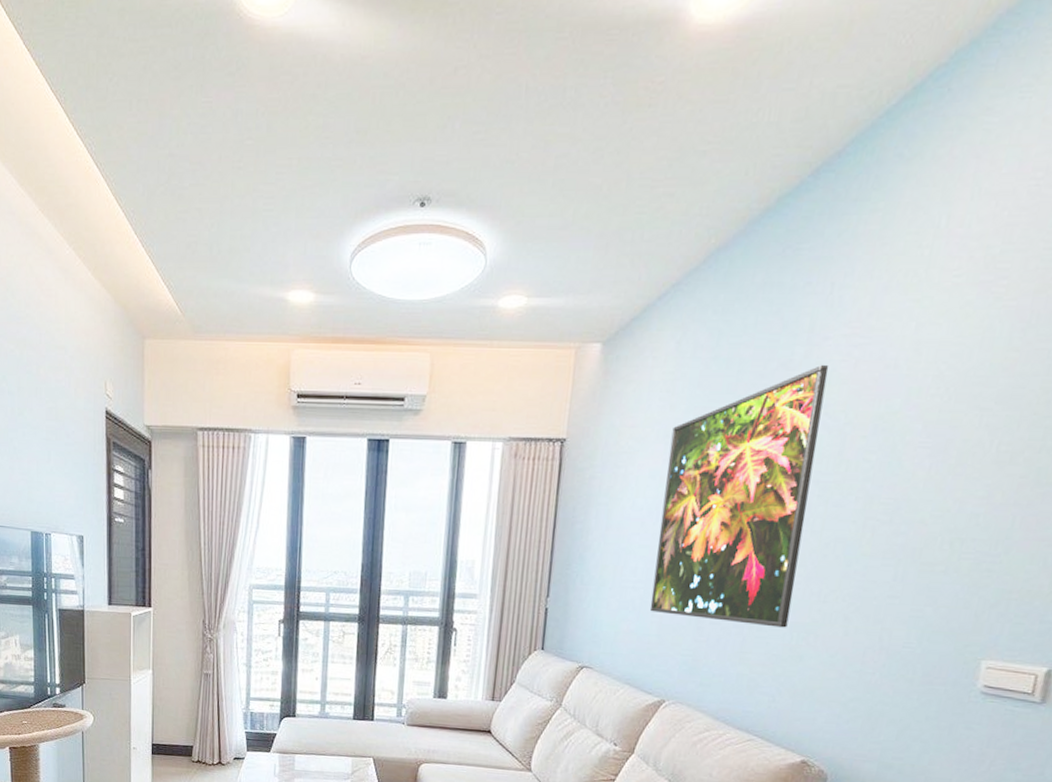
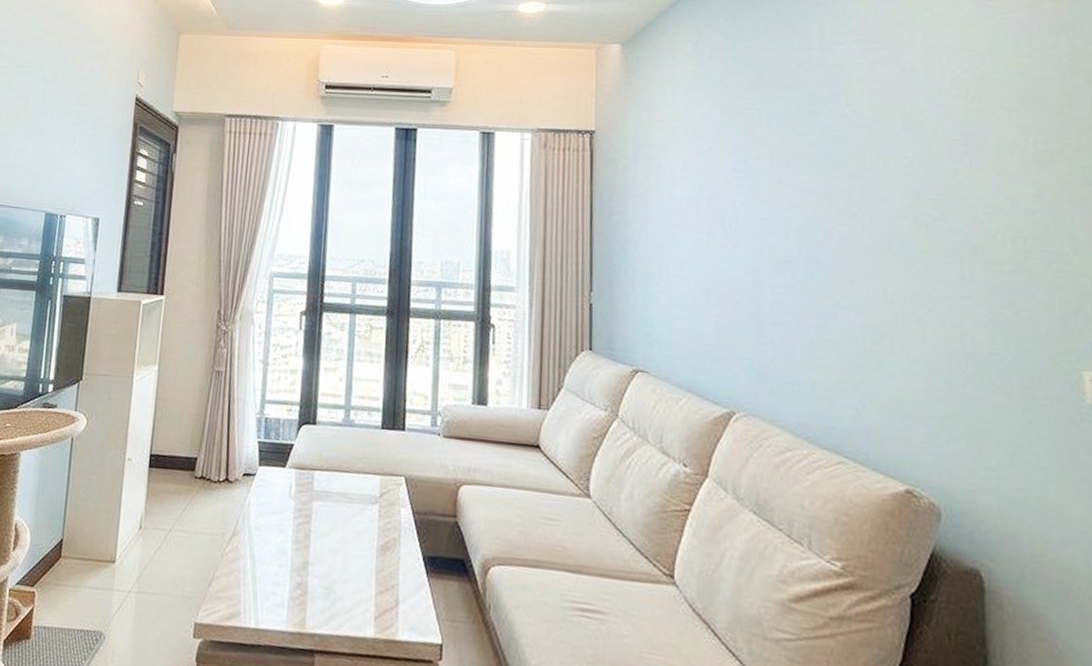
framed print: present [649,364,829,628] -> none [701,66,857,330]

